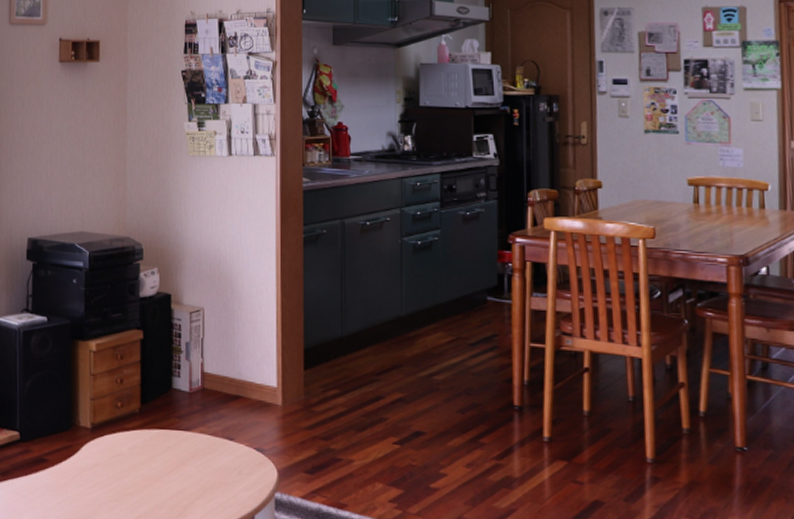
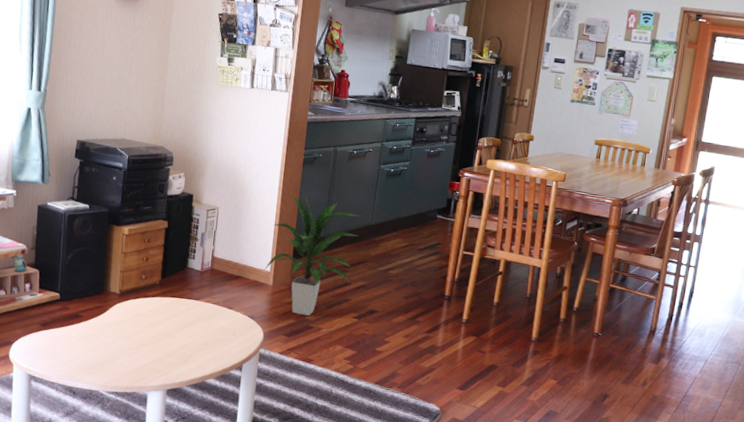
indoor plant: none [269,282,386,444] -> present [264,192,360,316]

